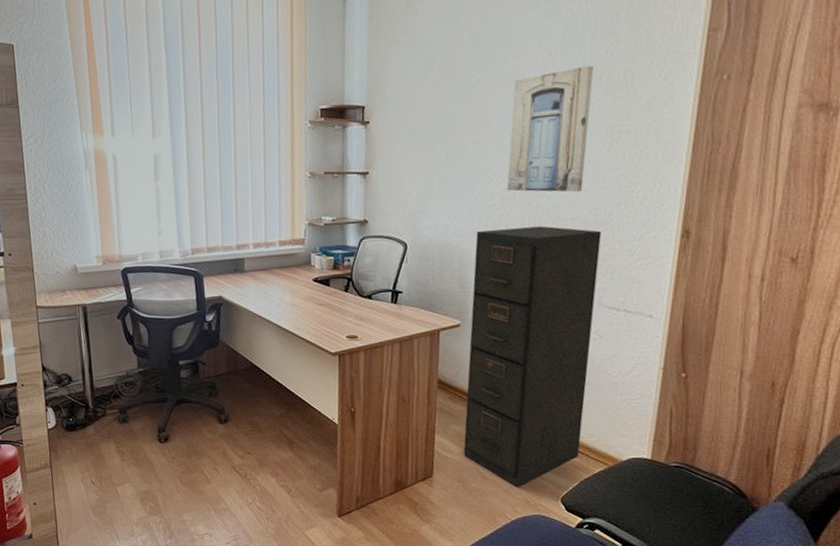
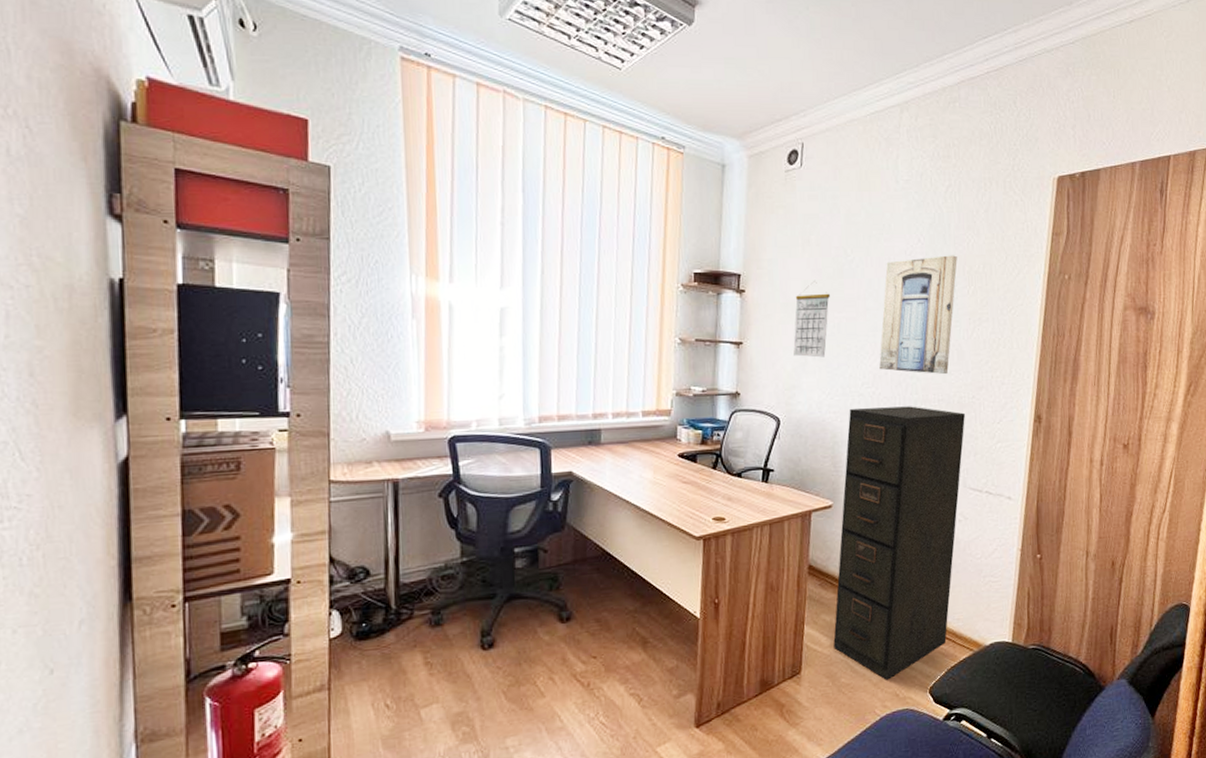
calendar: none [418,106,455,183] -> present [793,281,830,358]

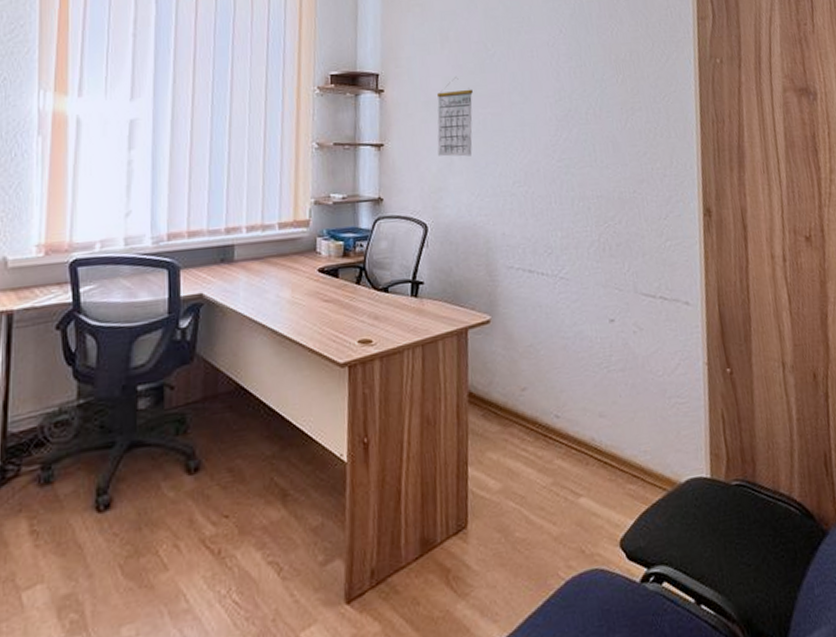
filing cabinet: present [833,406,965,680] -> none [501,204,634,533]
wall art: present [879,255,958,375] -> none [529,44,605,169]

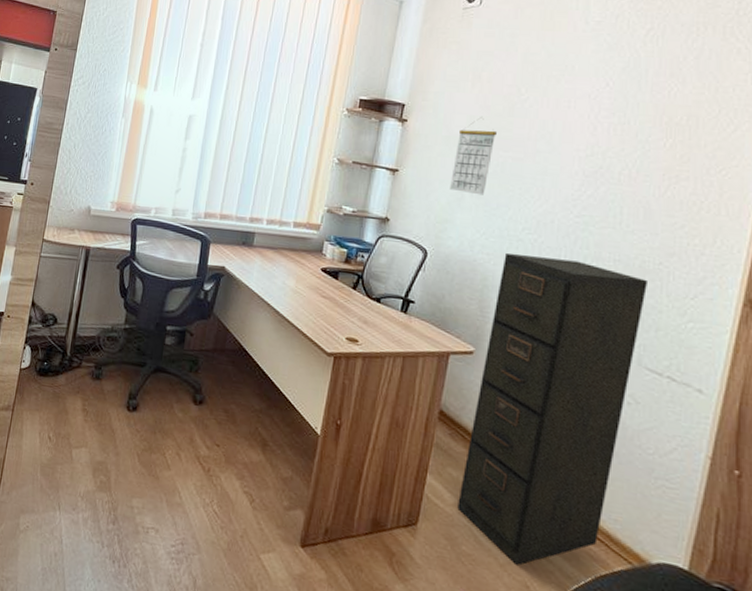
filing cabinet: none [501,204,634,533] -> present [457,254,647,565]

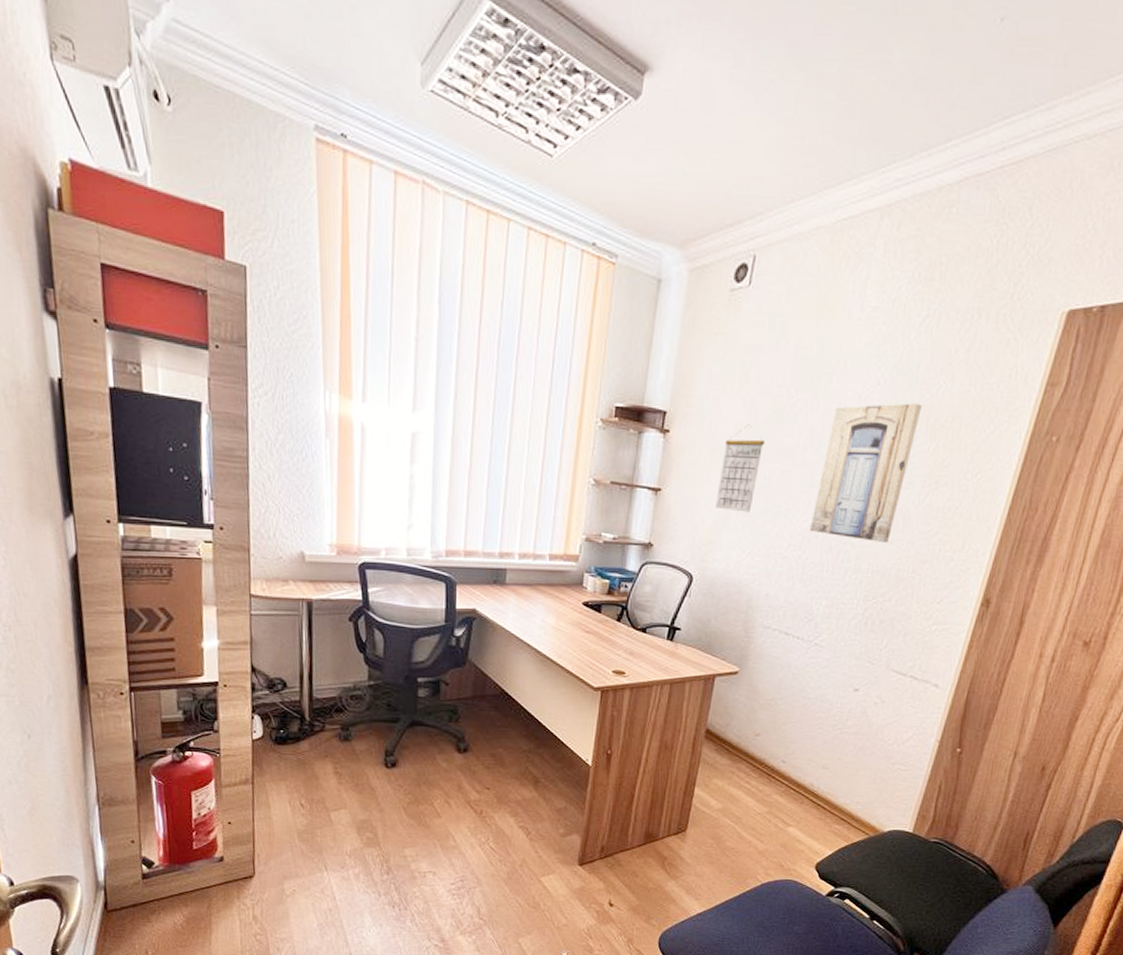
filing cabinet: present [457,254,647,565] -> none [722,572,901,850]
wall art: none [545,102,654,233] -> present [810,403,922,544]

